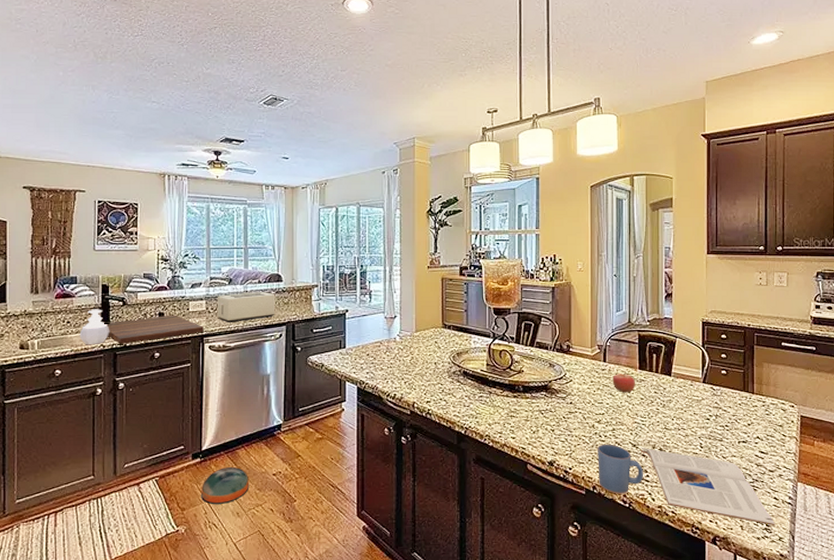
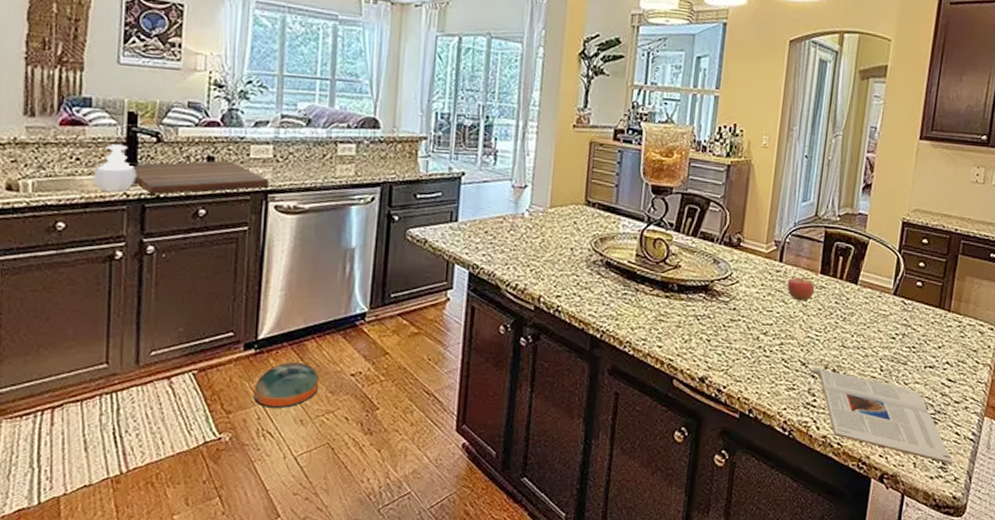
toaster: present [217,292,275,322] -> none [288,139,369,177]
mug: present [598,444,644,494] -> none [756,360,811,420]

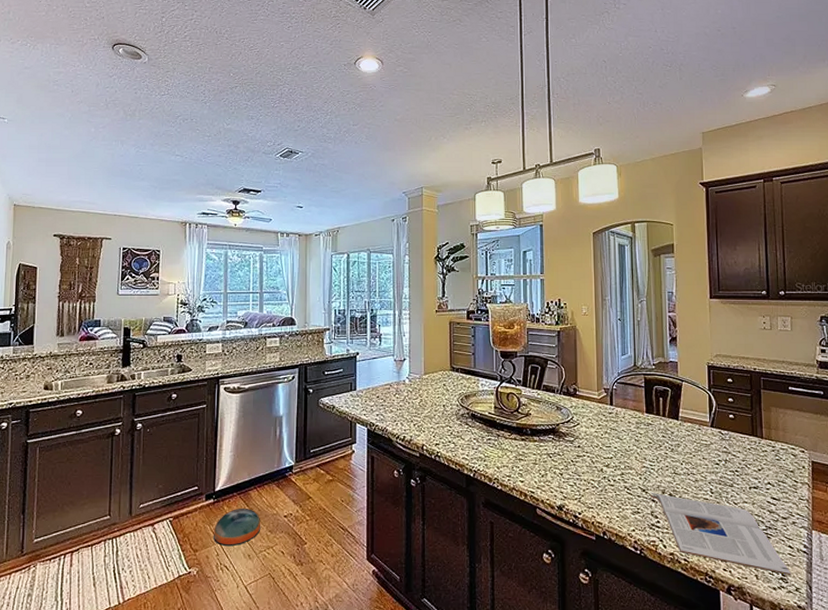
soap dispenser: present [93,144,137,193] -> none [101,351,130,386]
cutting board: present [131,160,269,195] -> none [126,357,220,385]
fruit: present [787,276,815,301] -> none [619,416,644,437]

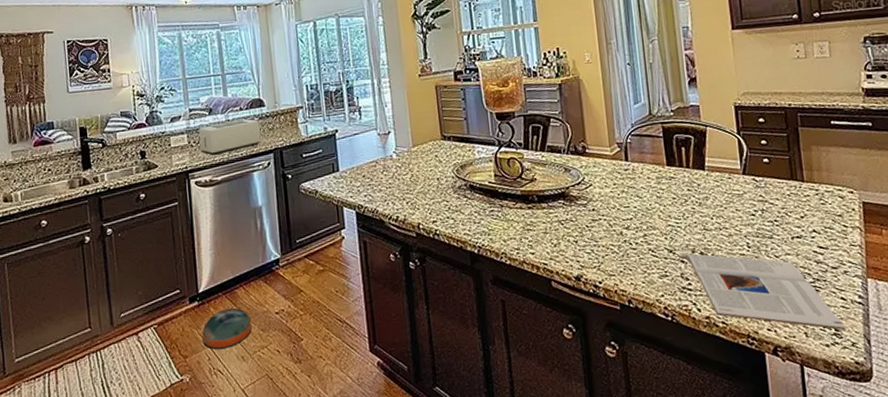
toaster: none [232,335,289,365] -> present [198,119,261,155]

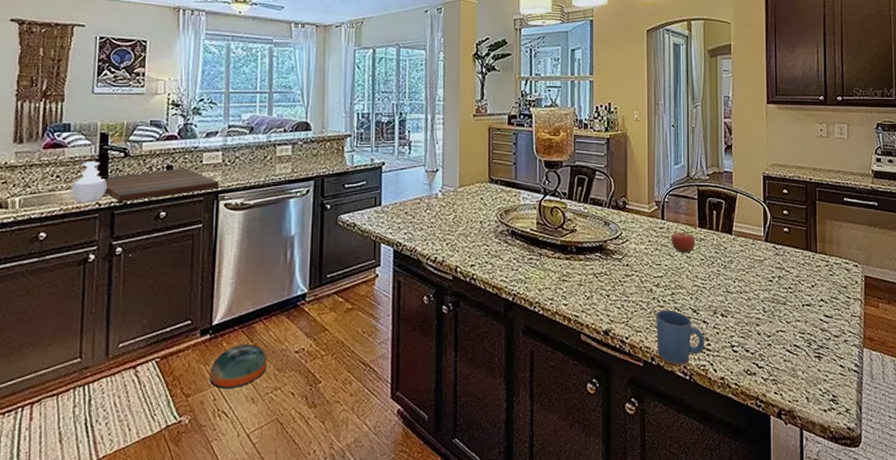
soap dispenser: none [61,153,93,193] -> present [70,161,108,204]
cutting board: none [87,152,188,188] -> present [103,168,219,202]
toaster: present [198,119,261,155] -> none [235,142,303,177]
mug: none [629,251,686,307] -> present [656,309,705,366]
fruit: none [637,171,666,194] -> present [671,231,696,253]
magazine: present [678,252,847,331] -> none [701,312,842,397]

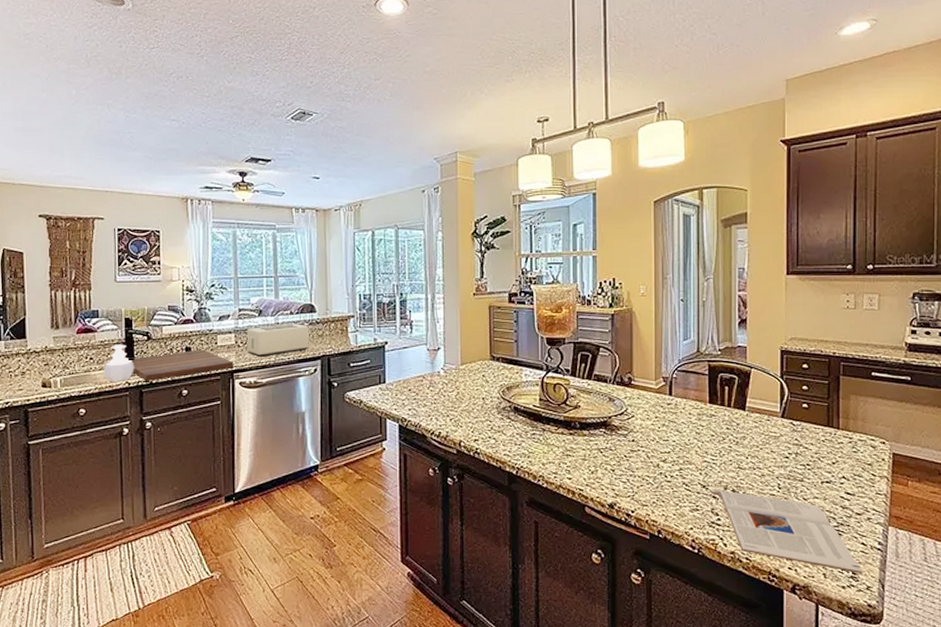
pet bowl: present [210,343,268,388] -> none [236,509,286,549]
toaster: none [235,142,303,177] -> present [246,324,309,357]
mug: present [656,309,705,366] -> none [663,484,715,539]
fruit: present [671,231,696,253] -> none [679,407,706,429]
magazine: none [701,312,842,397] -> present [711,488,863,574]

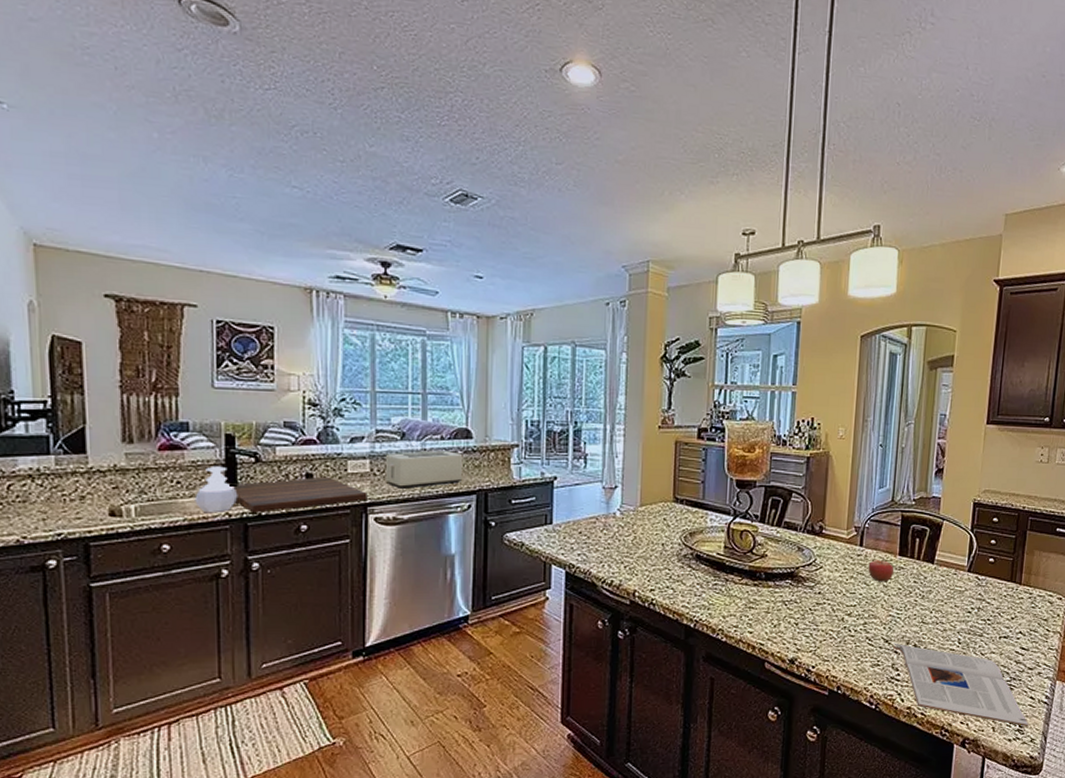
fruit: none [679,407,706,429] -> present [868,559,895,582]

